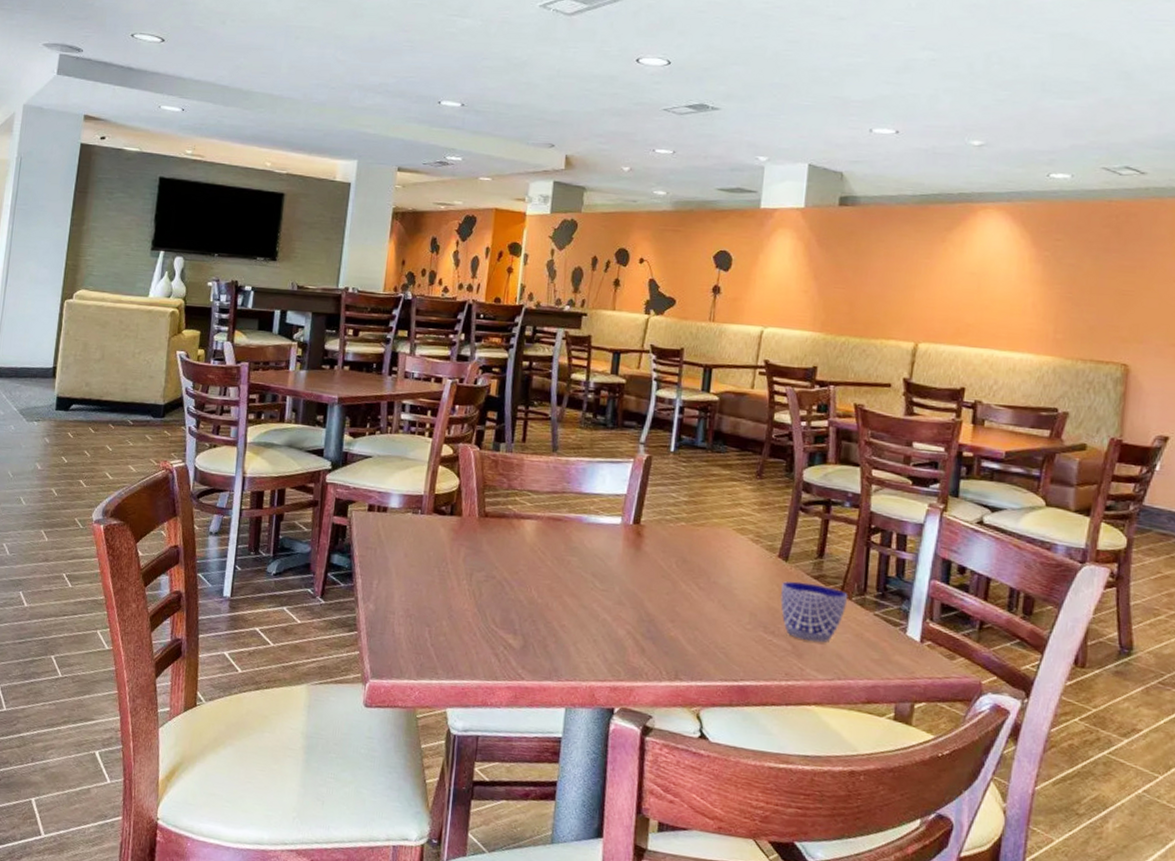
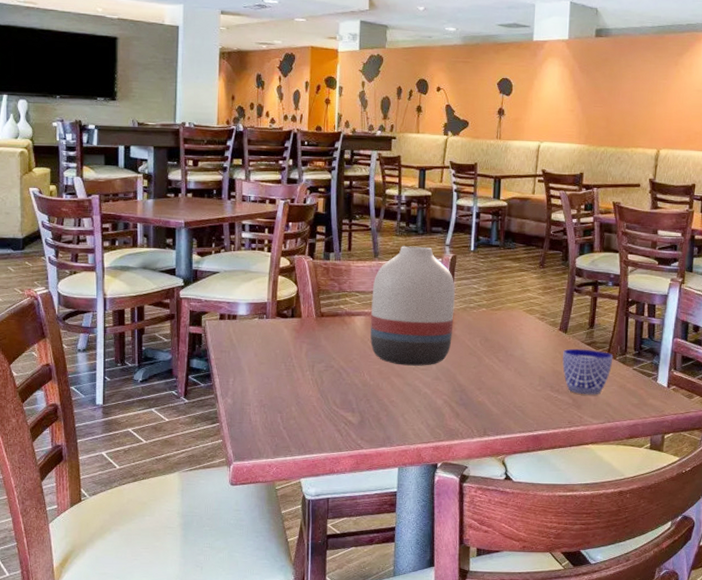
vase: none [541,440,649,587] -> present [370,246,455,366]

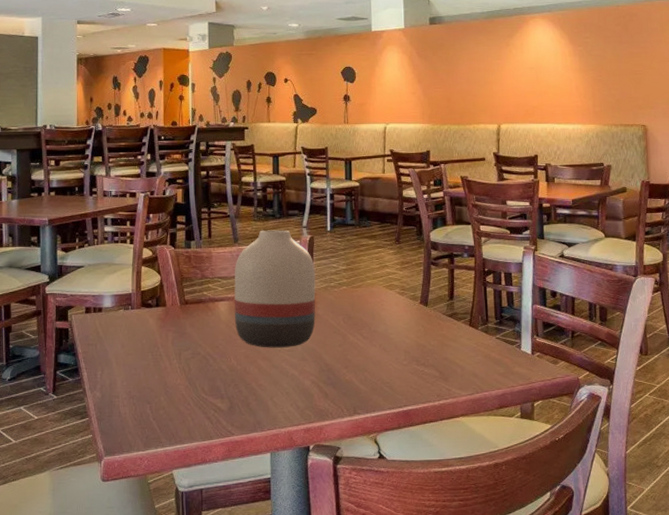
cup: present [562,348,613,395] -> none [426,321,476,367]

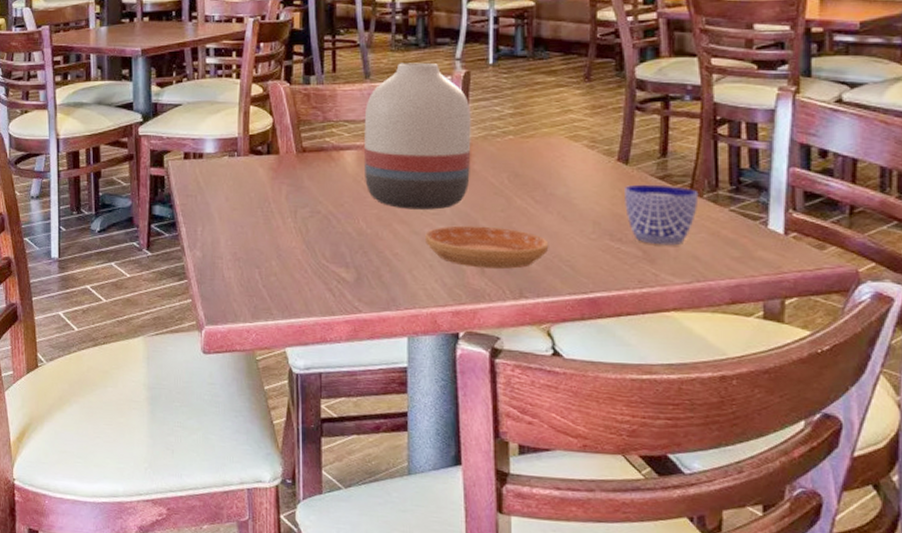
saucer: none [283,358,374,392] -> present [425,225,549,269]
cup: none [426,321,476,367] -> present [625,184,699,246]

